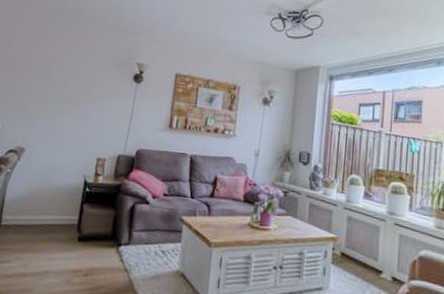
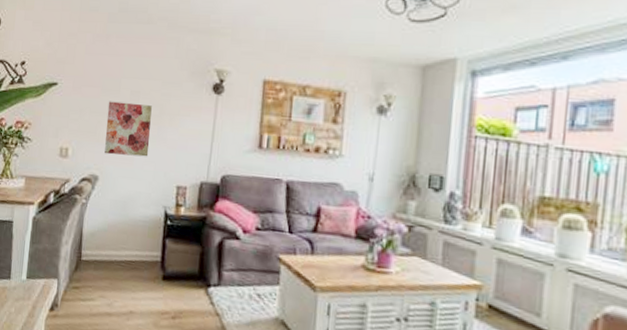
wall art: none [33,83,80,133] -> present [105,101,152,157]

